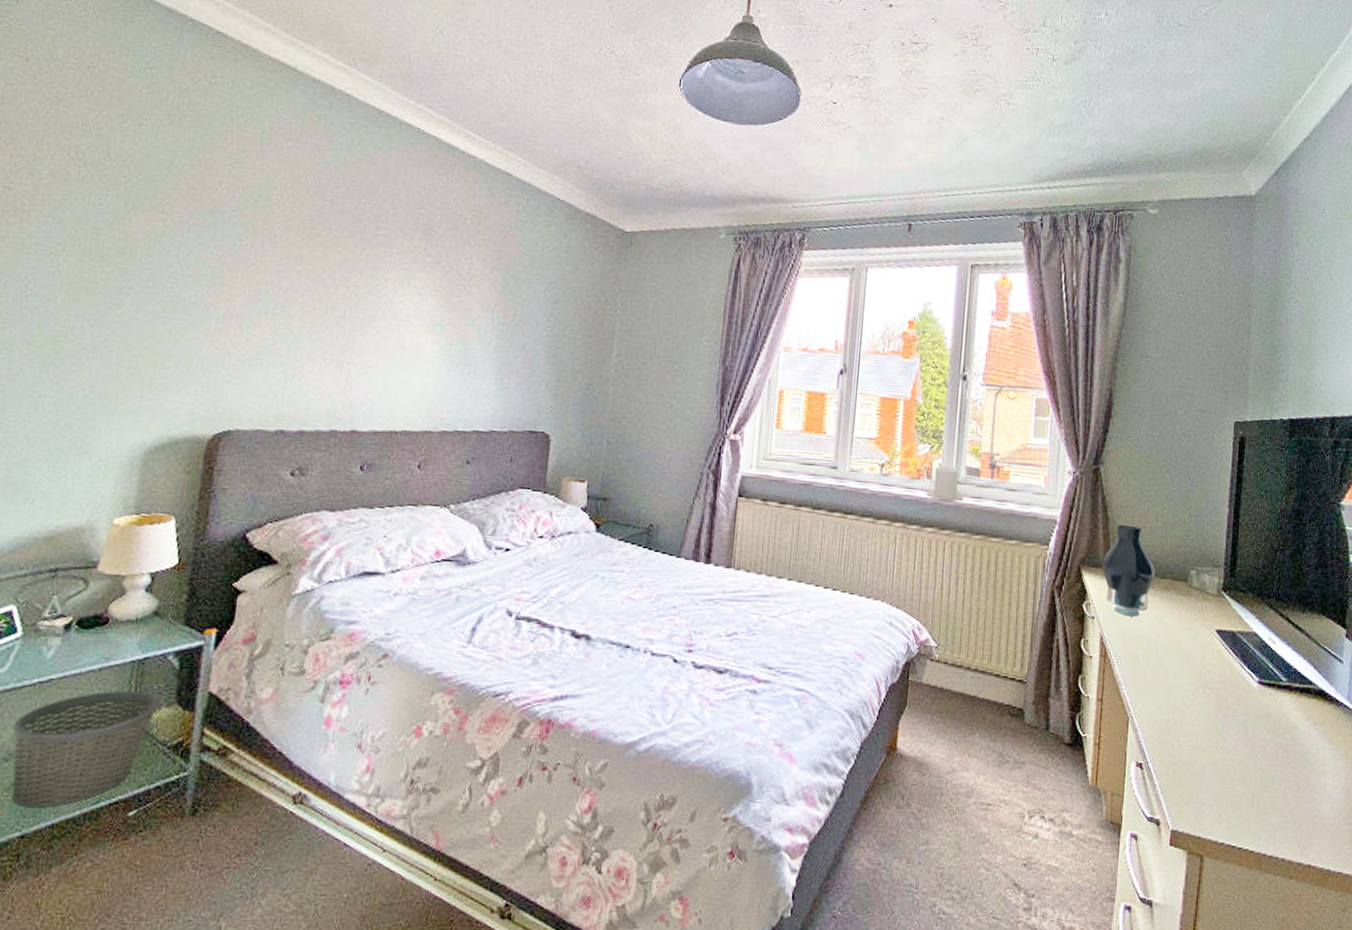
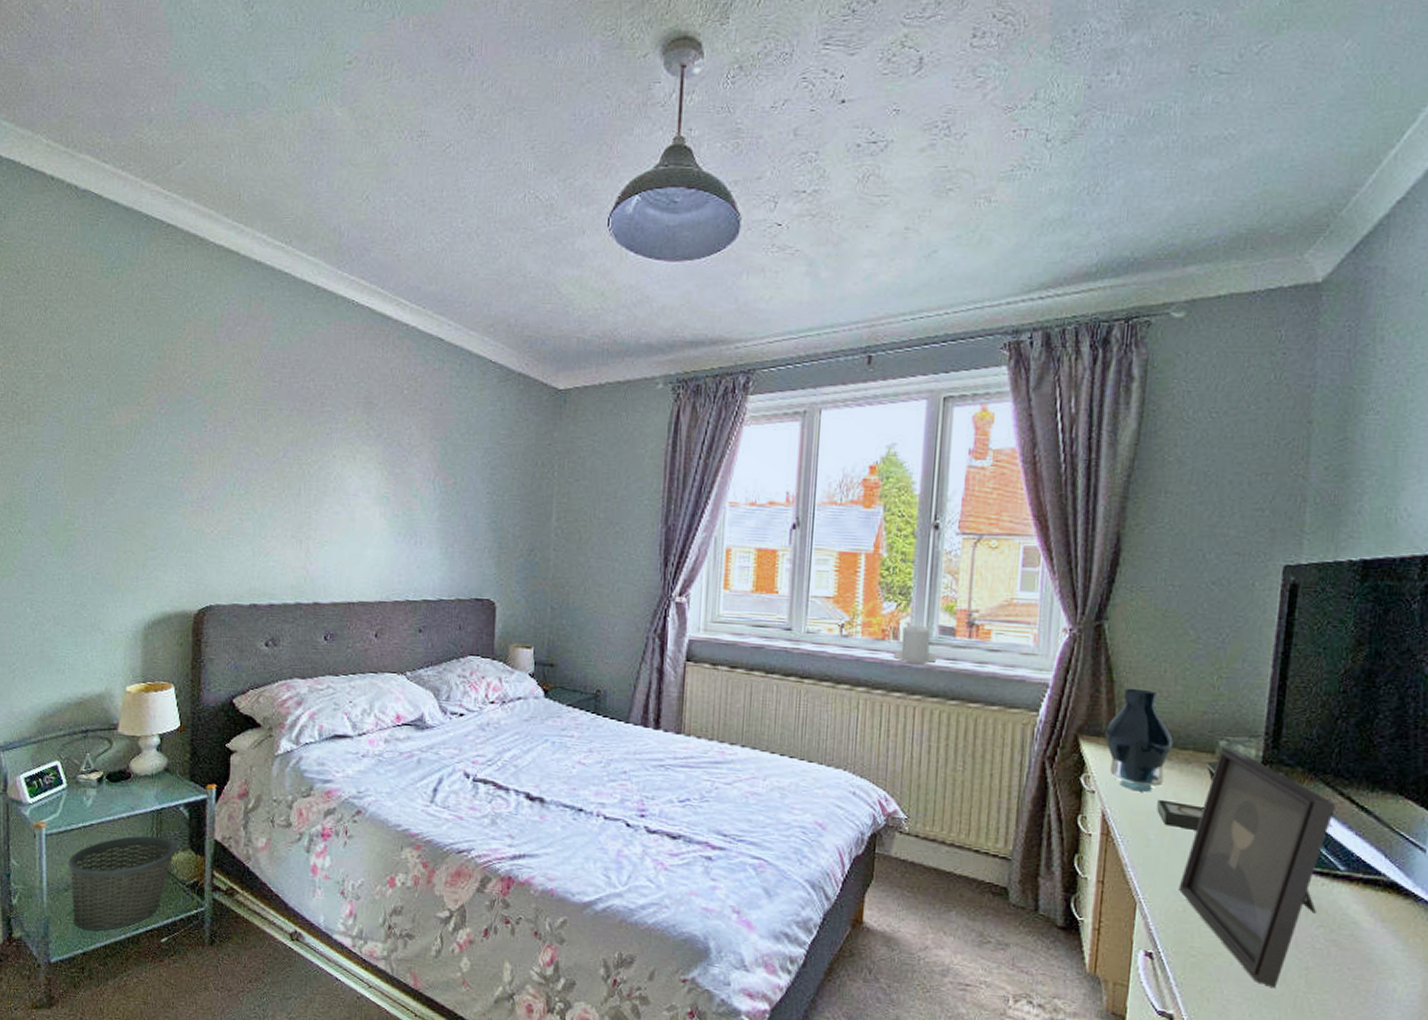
jewelry box: none [1144,588,1191,650] -> present [1157,761,1219,830]
picture frame: none [1161,575,1279,788] -> present [1178,746,1337,987]

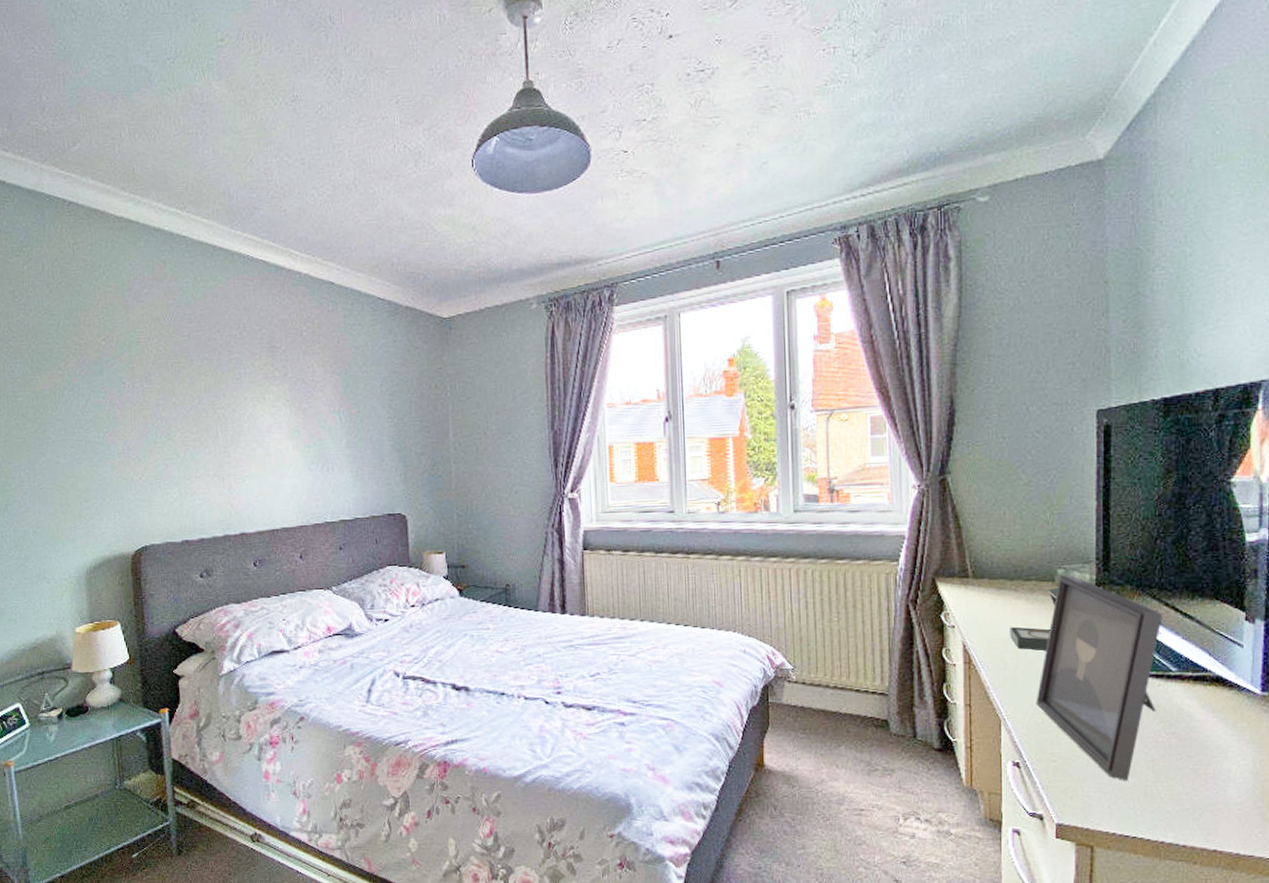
basket: present [68,835,176,931] -> none [38,762,137,855]
candle: present [893,625,939,665] -> none [766,496,806,531]
vase: present [1105,688,1174,792] -> none [958,531,1018,622]

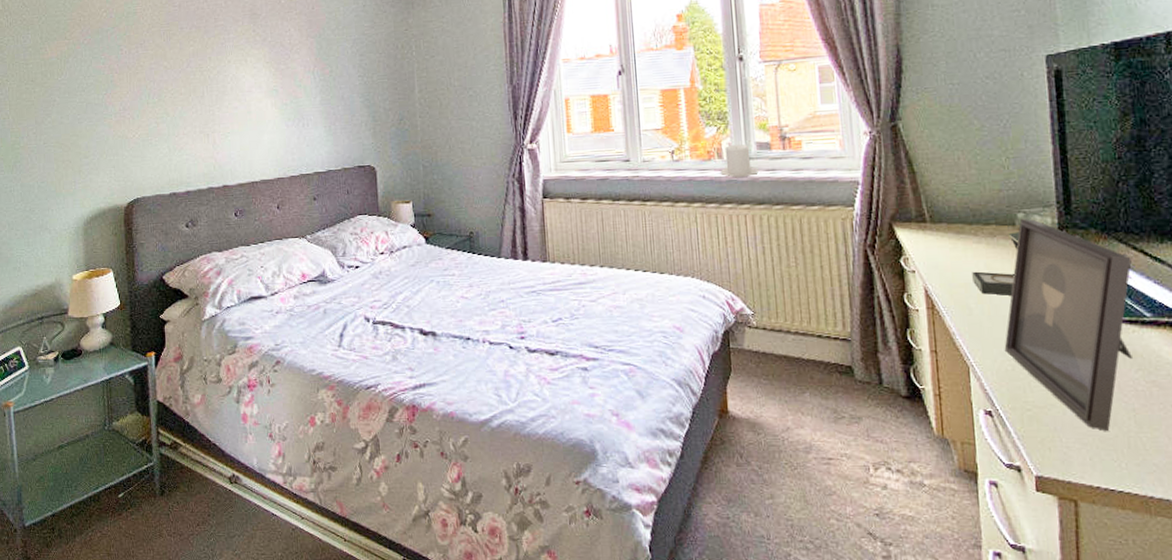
candle: none [766,496,806,531] -> present [720,144,760,178]

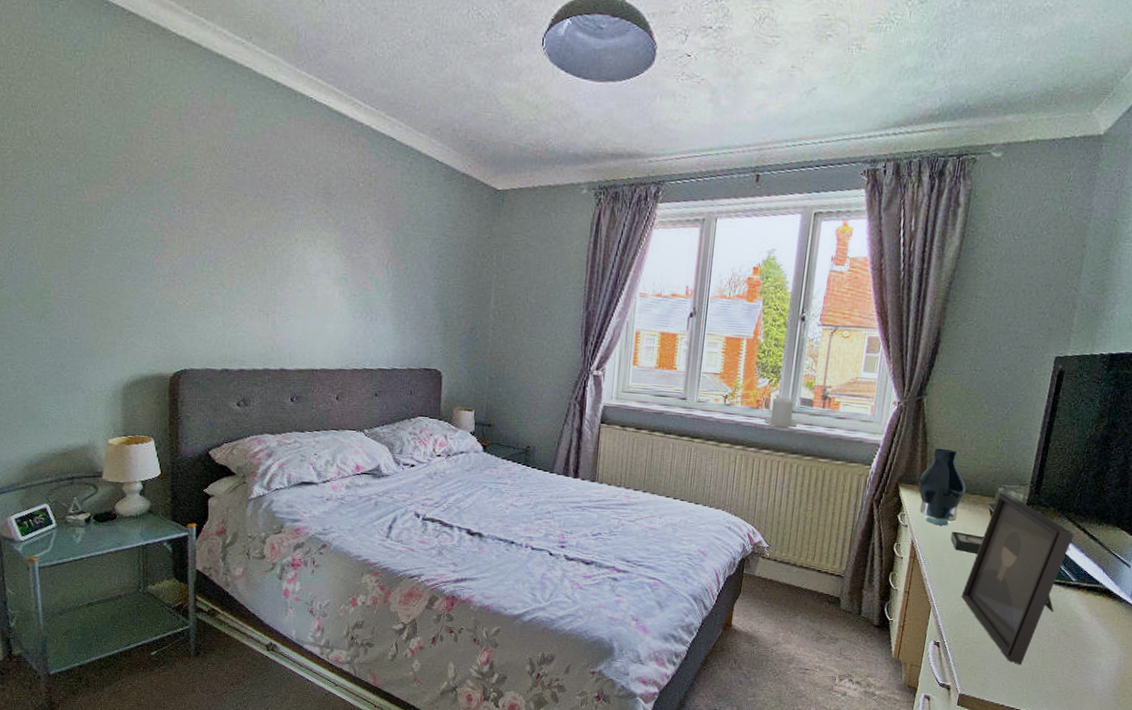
vase: none [915,176,977,267] -> present [917,448,967,526]

